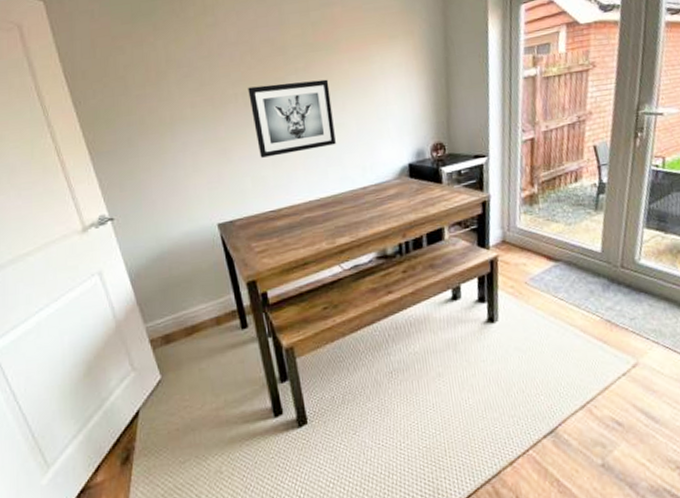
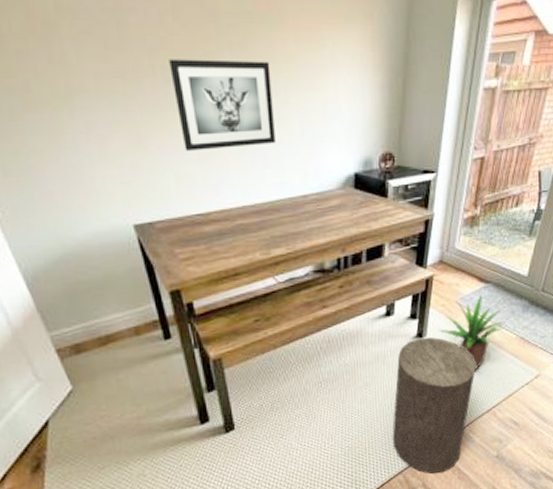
stool: none [469,321,560,485] -> present [392,336,476,474]
potted plant: none [510,273,585,359] -> present [438,294,506,371]

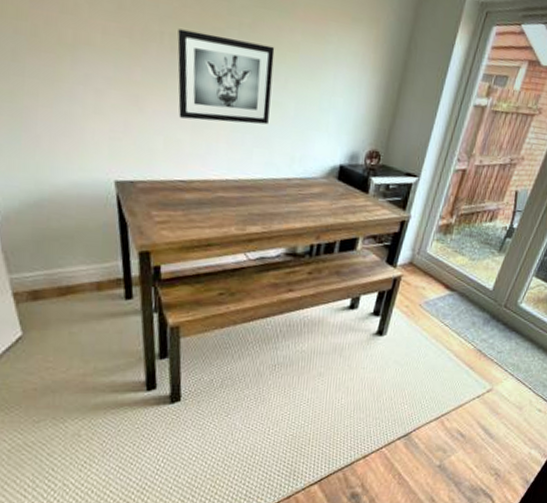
stool: present [392,336,476,474] -> none [337,335,431,476]
potted plant: present [438,294,506,371] -> none [398,301,466,376]

